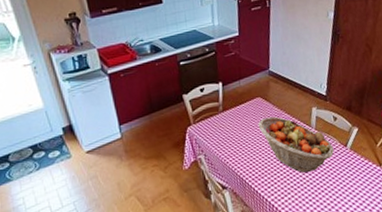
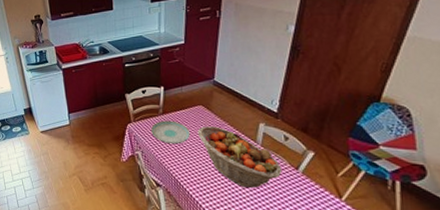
plate: none [212,116,252,142] -> present [151,120,191,145]

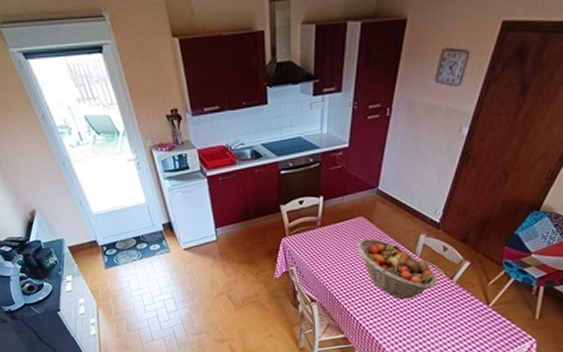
plate: present [151,120,191,145] -> none [308,233,349,259]

